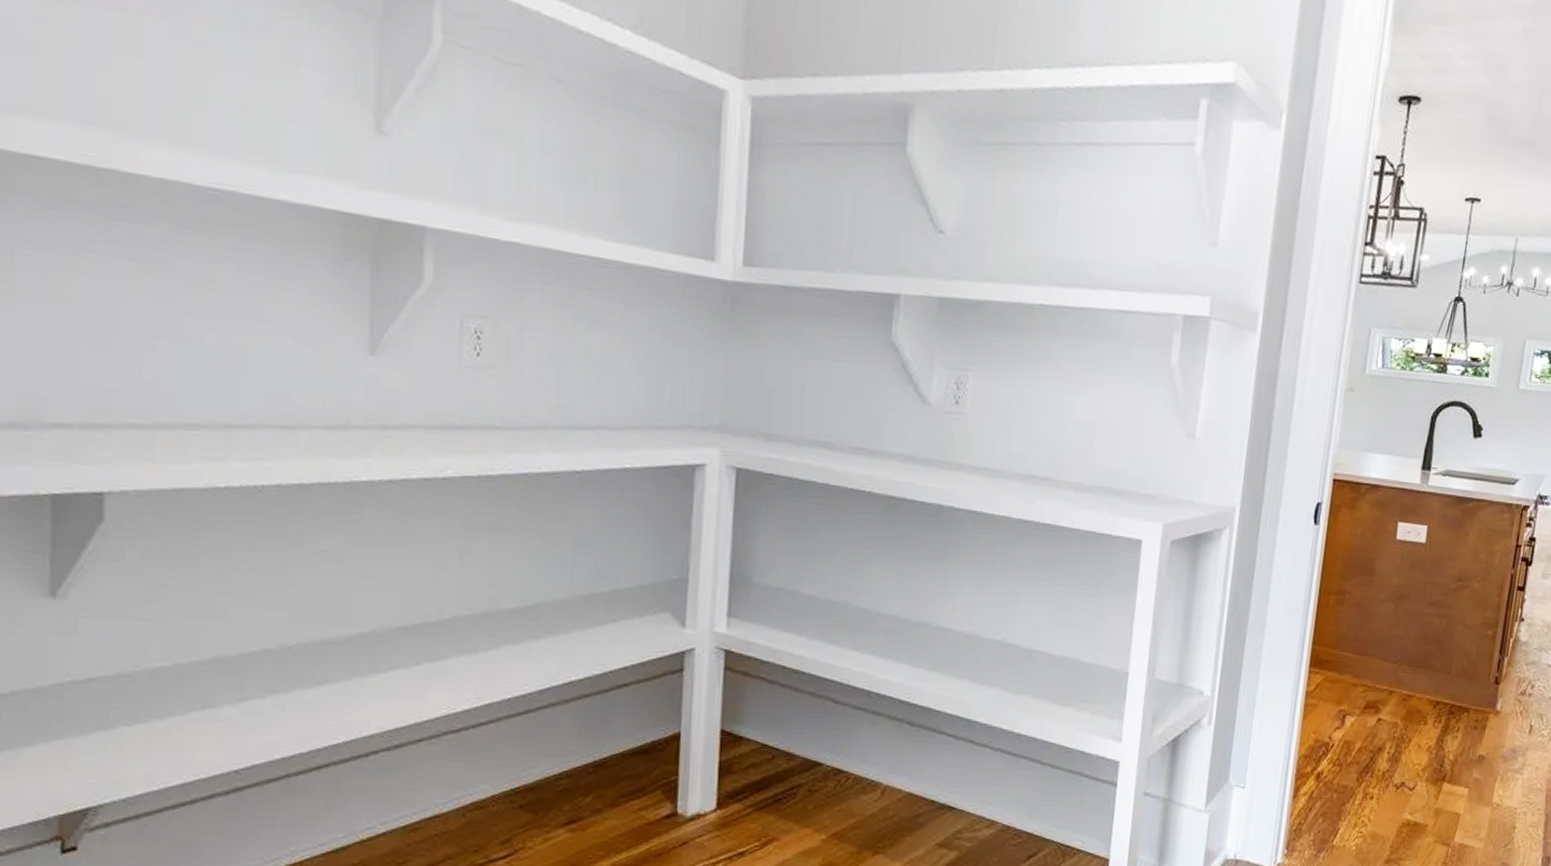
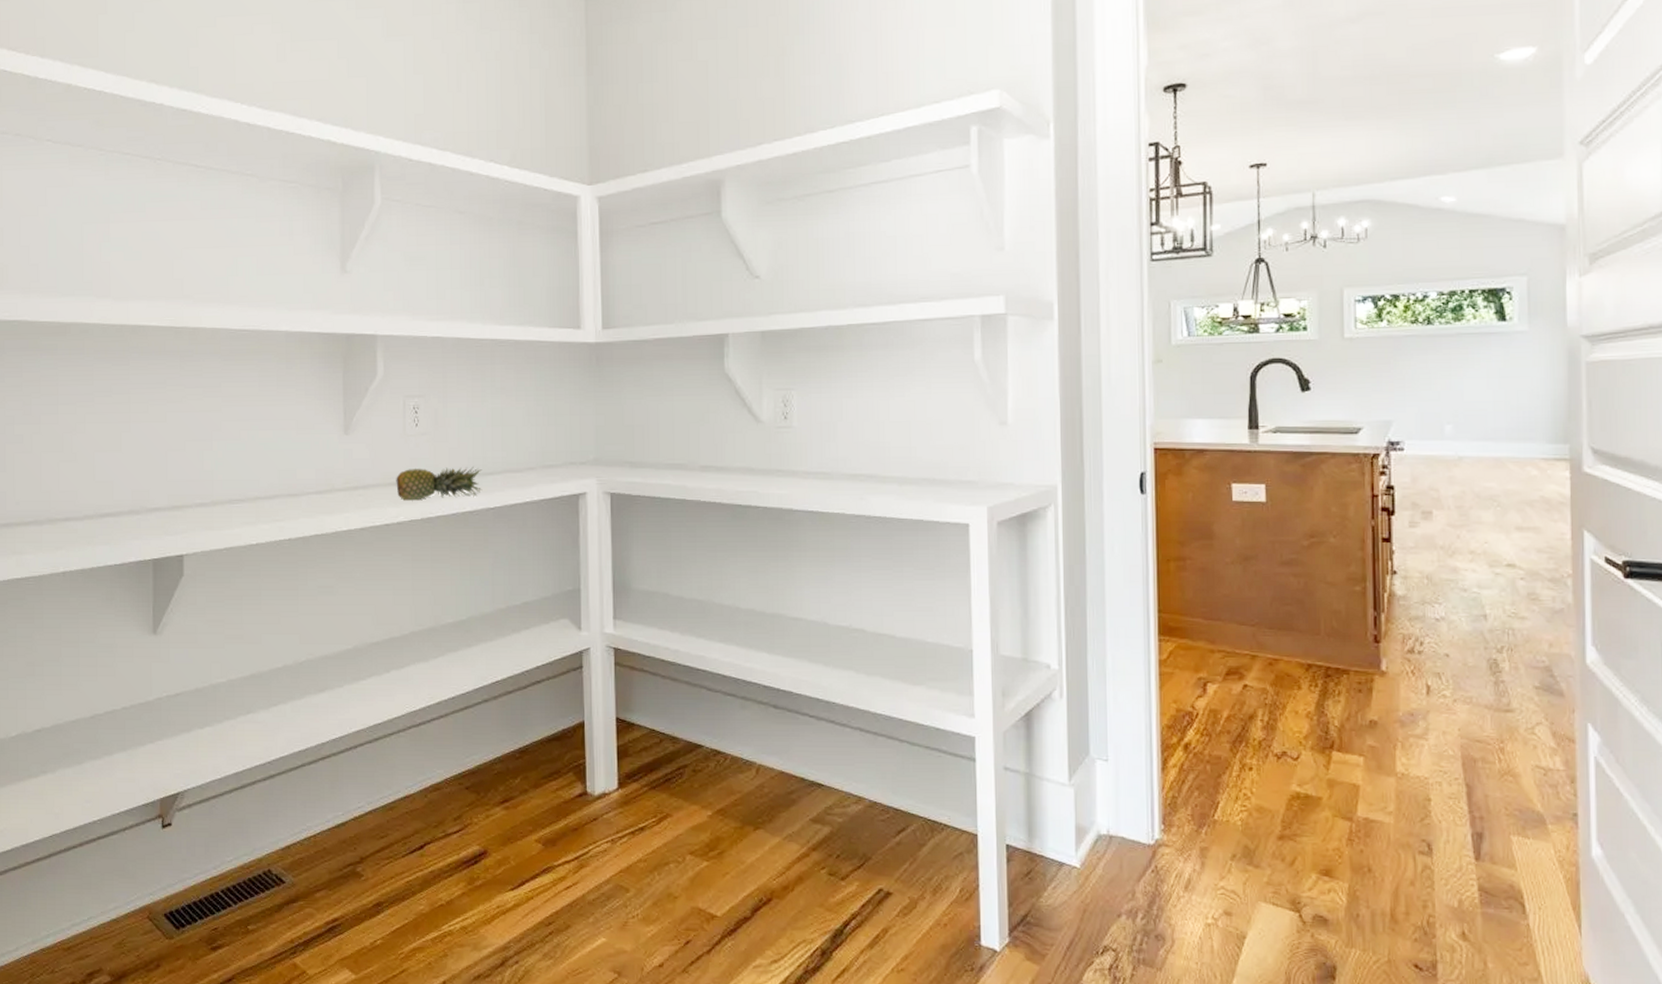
fruit: none [443,410,568,456] -> present [396,467,483,501]

